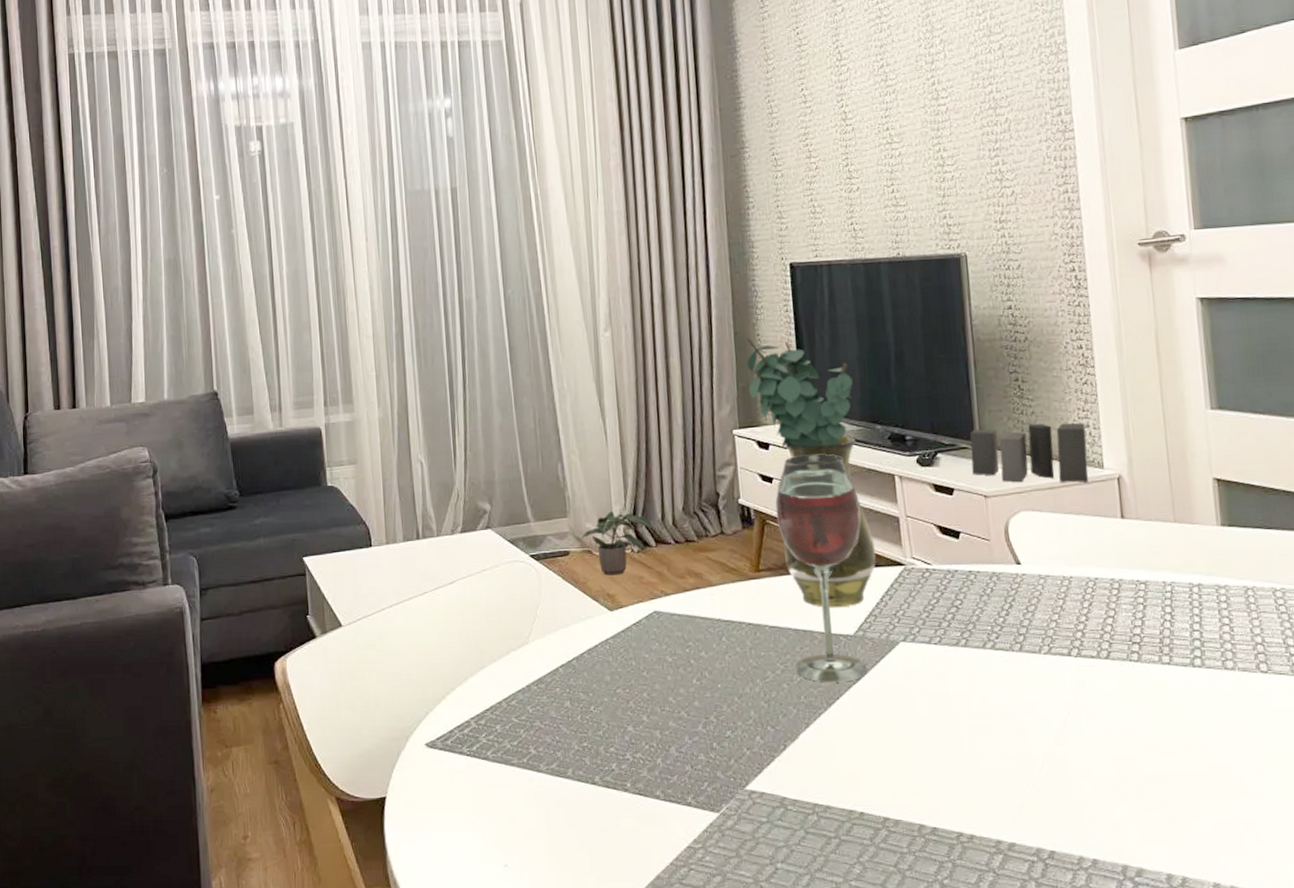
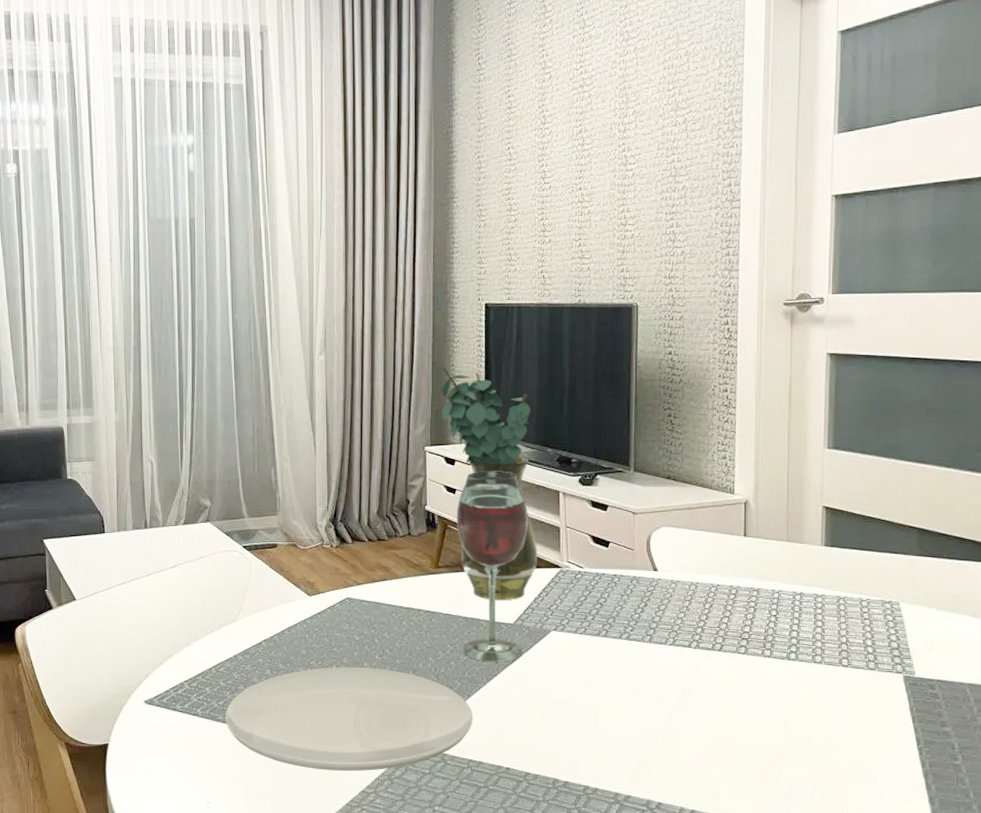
plate: none [520,694,815,822] -> present [225,667,472,771]
potted plant: present [581,511,652,575] -> none [288,512,350,566]
speaker: present [970,422,1088,483] -> none [625,454,723,505]

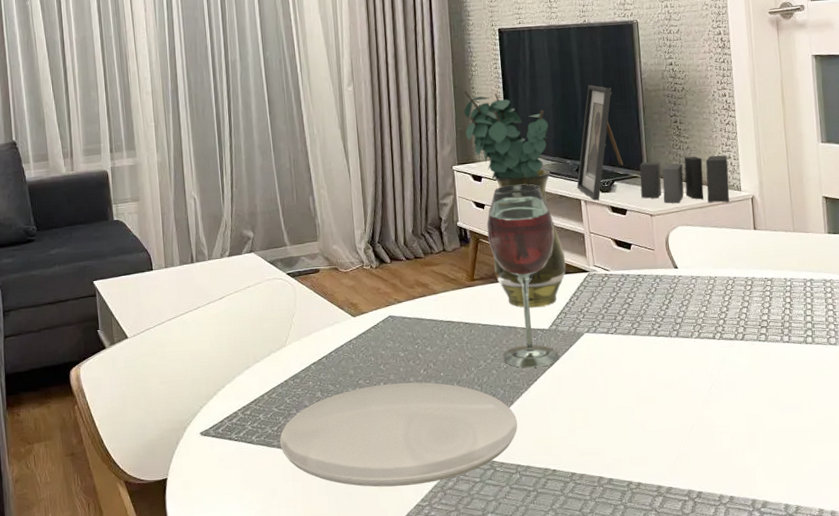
picture frame: none [556,370,609,493] -> present [577,85,624,201]
speaker: none [625,454,723,505] -> present [640,155,730,204]

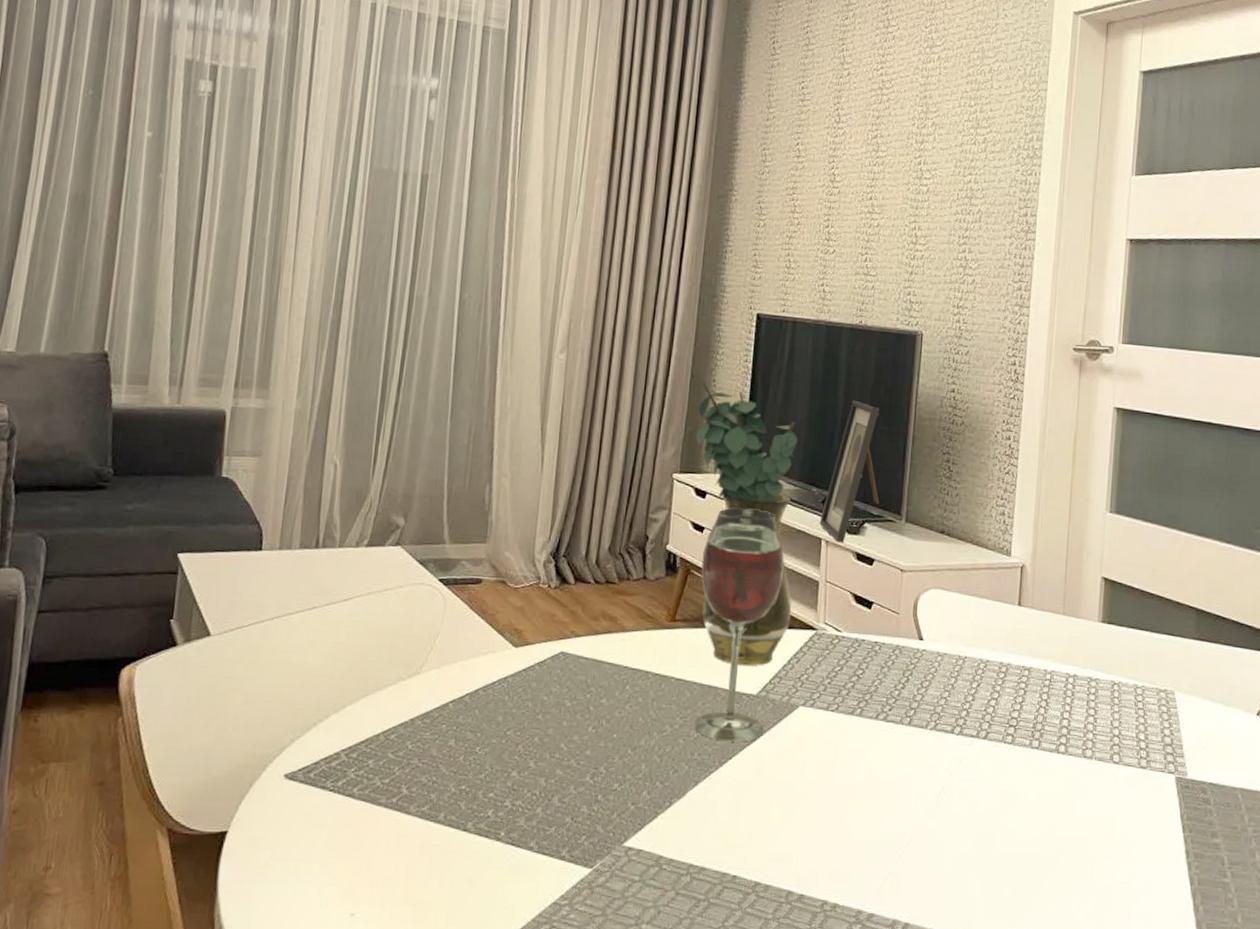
plate: present [279,382,518,487] -> none [388,739,699,876]
speaker: present [640,155,730,204] -> none [894,504,1001,568]

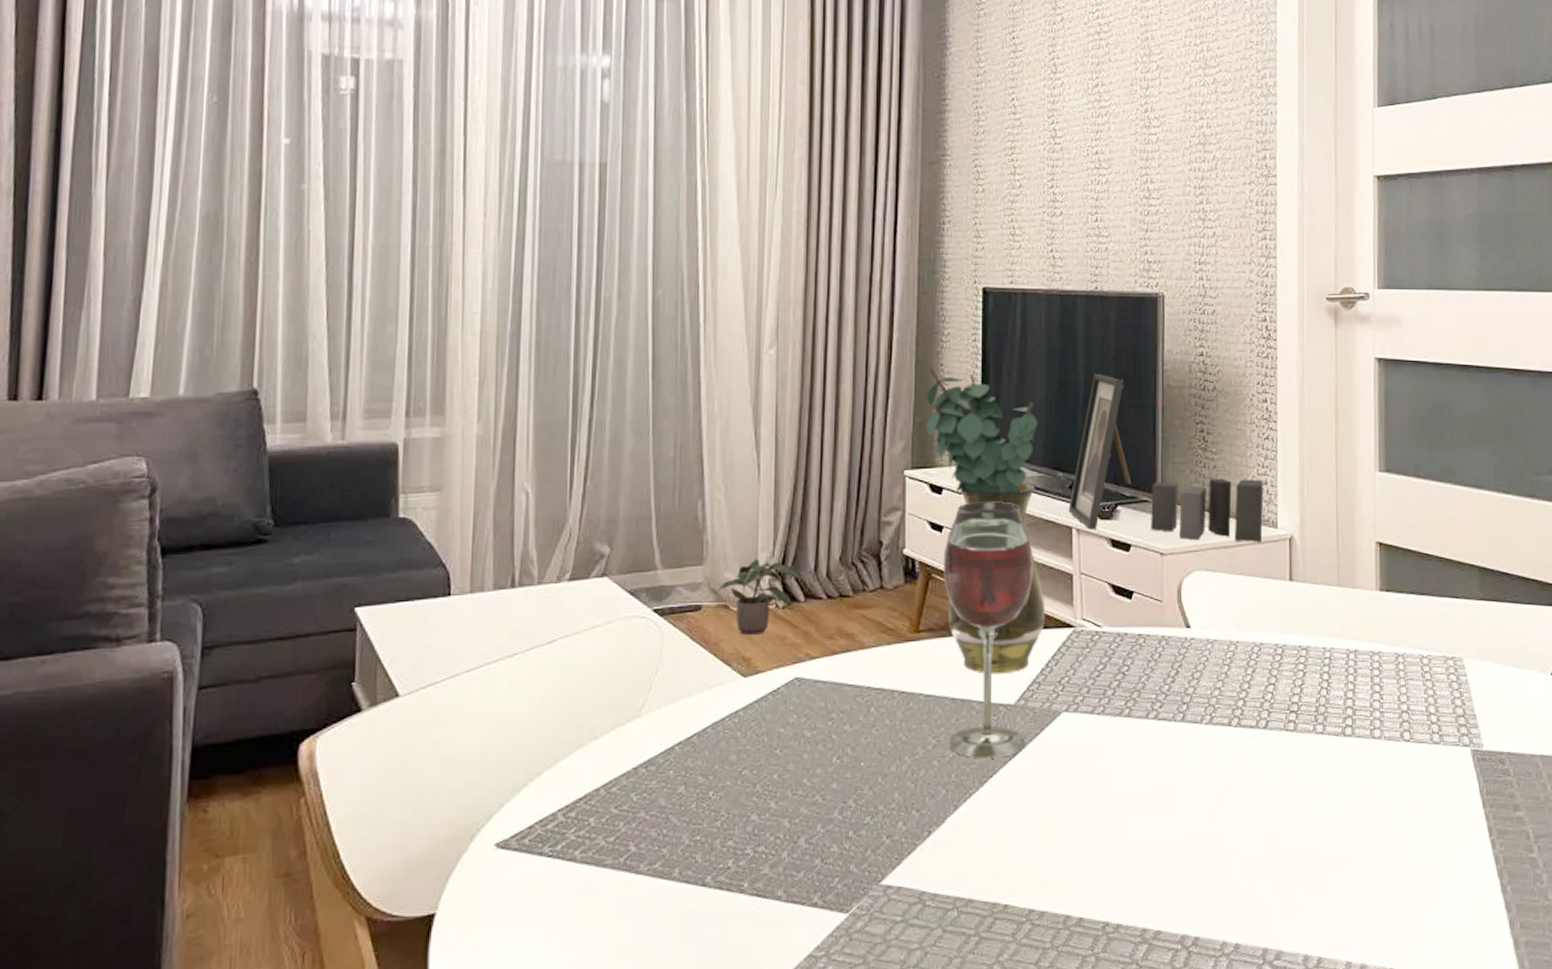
potted plant: none [497,542,574,610] -> present [718,559,802,635]
speaker: none [894,504,1001,568] -> present [1151,479,1264,542]

